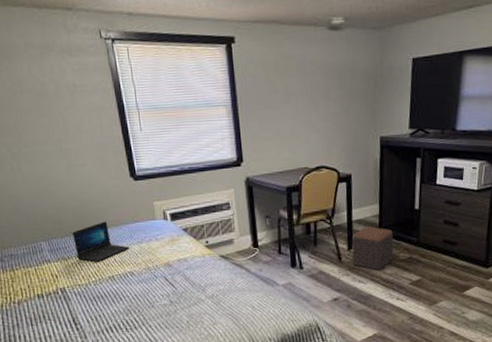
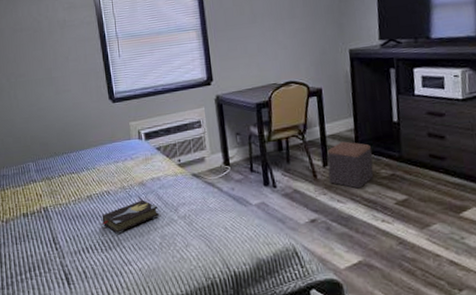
laptop: present [72,221,130,262] -> none [57,142,107,182]
hardback book: none [124,280,186,314] -> present [100,199,159,234]

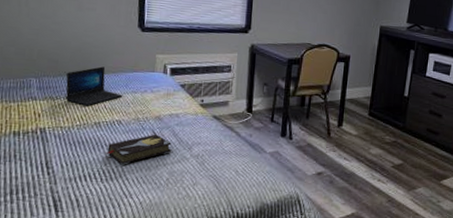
laptop: none [57,142,107,182] -> present [65,66,123,106]
footstool: present [326,141,374,189] -> none [341,106,382,150]

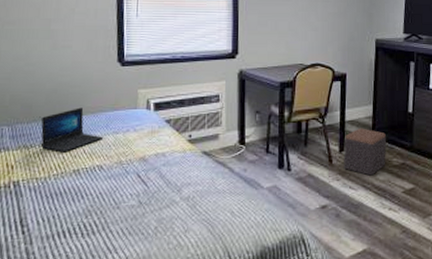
hardback book: present [104,134,172,165] -> none [85,177,159,216]
footstool: none [341,106,382,150] -> present [344,128,387,176]

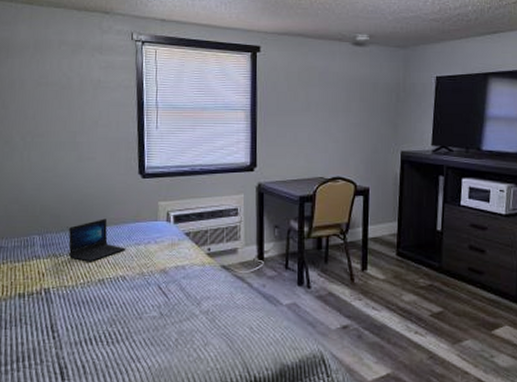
footstool: present [344,128,387,176] -> none [366,246,413,297]

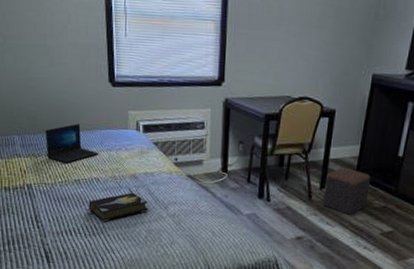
hardback book: none [109,289,179,326] -> present [86,192,148,222]
footstool: none [366,246,413,297] -> present [323,167,371,215]

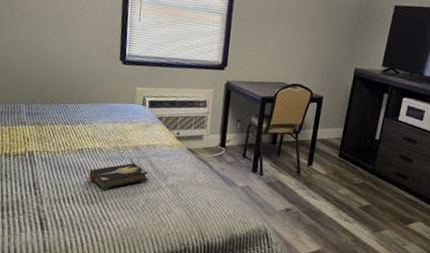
laptop: present [46,123,99,164] -> none [52,96,105,133]
footstool: present [323,167,371,215] -> none [310,147,352,190]

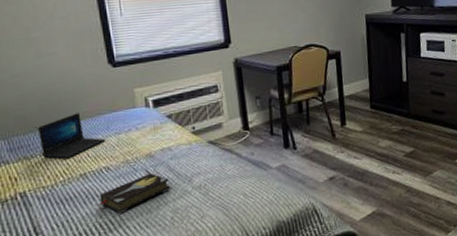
laptop: none [52,96,105,133] -> present [38,113,106,159]

